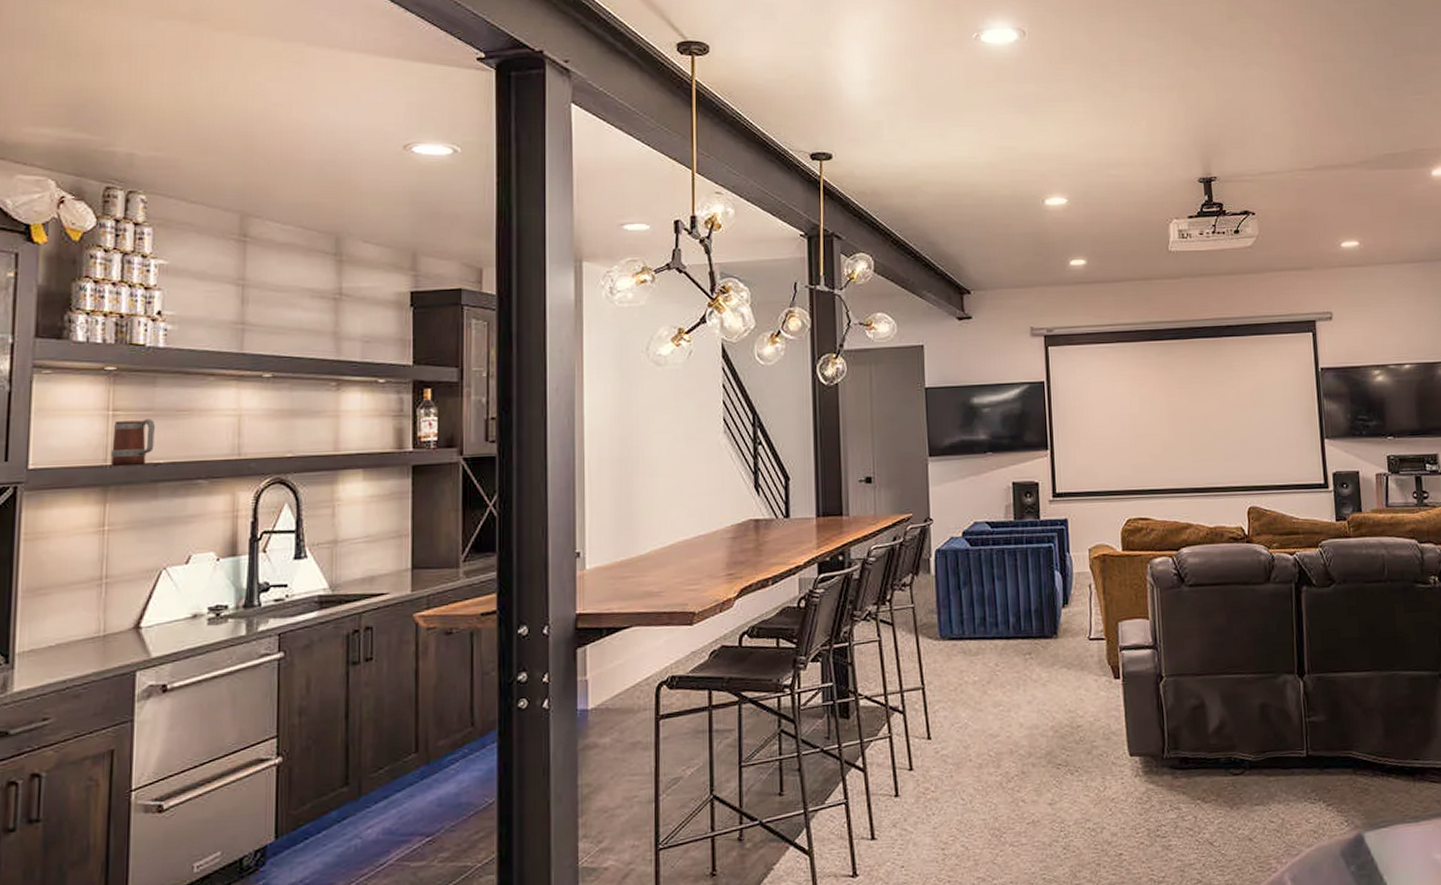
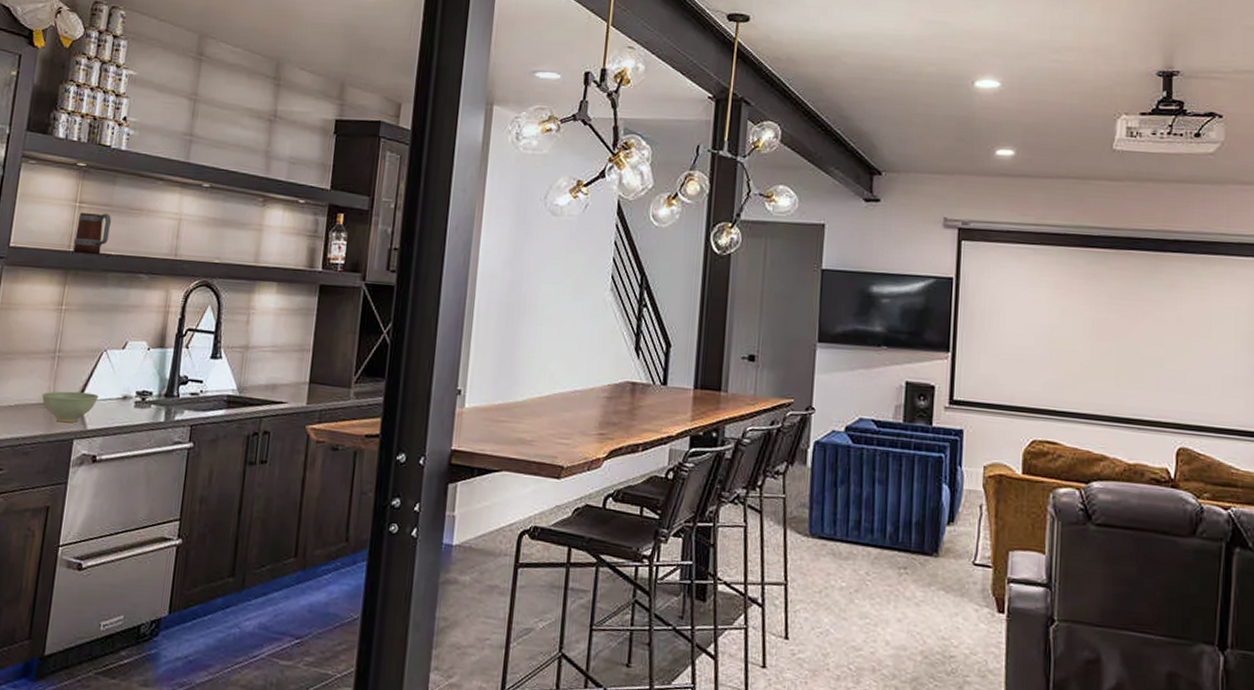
bowl: none [89,617,162,655] -> present [41,391,99,423]

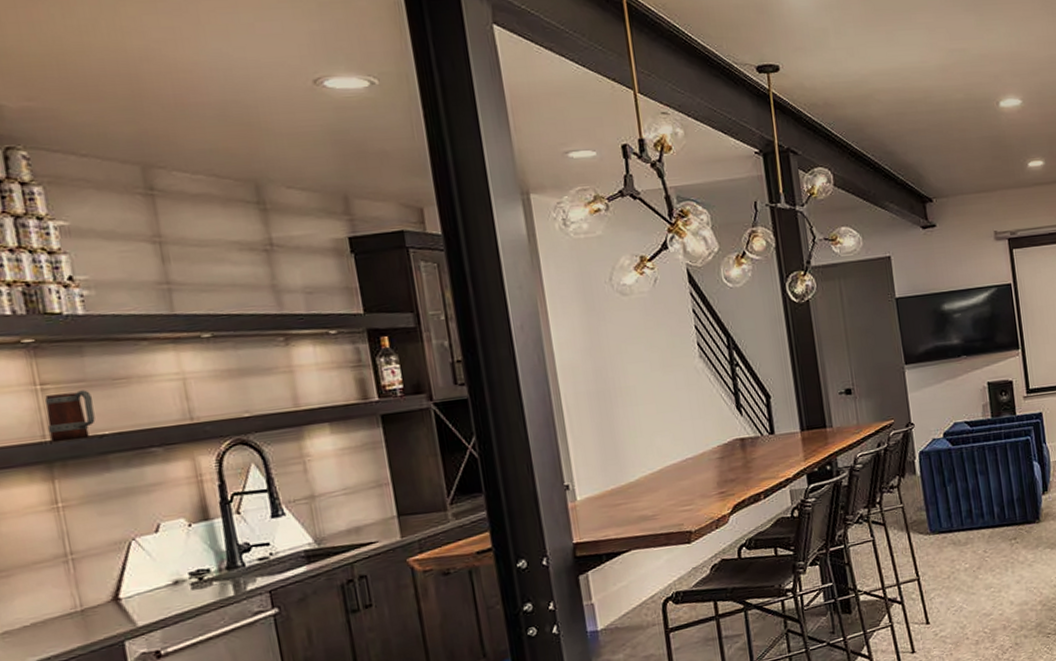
bowl: present [41,391,99,423] -> none [64,587,142,629]

